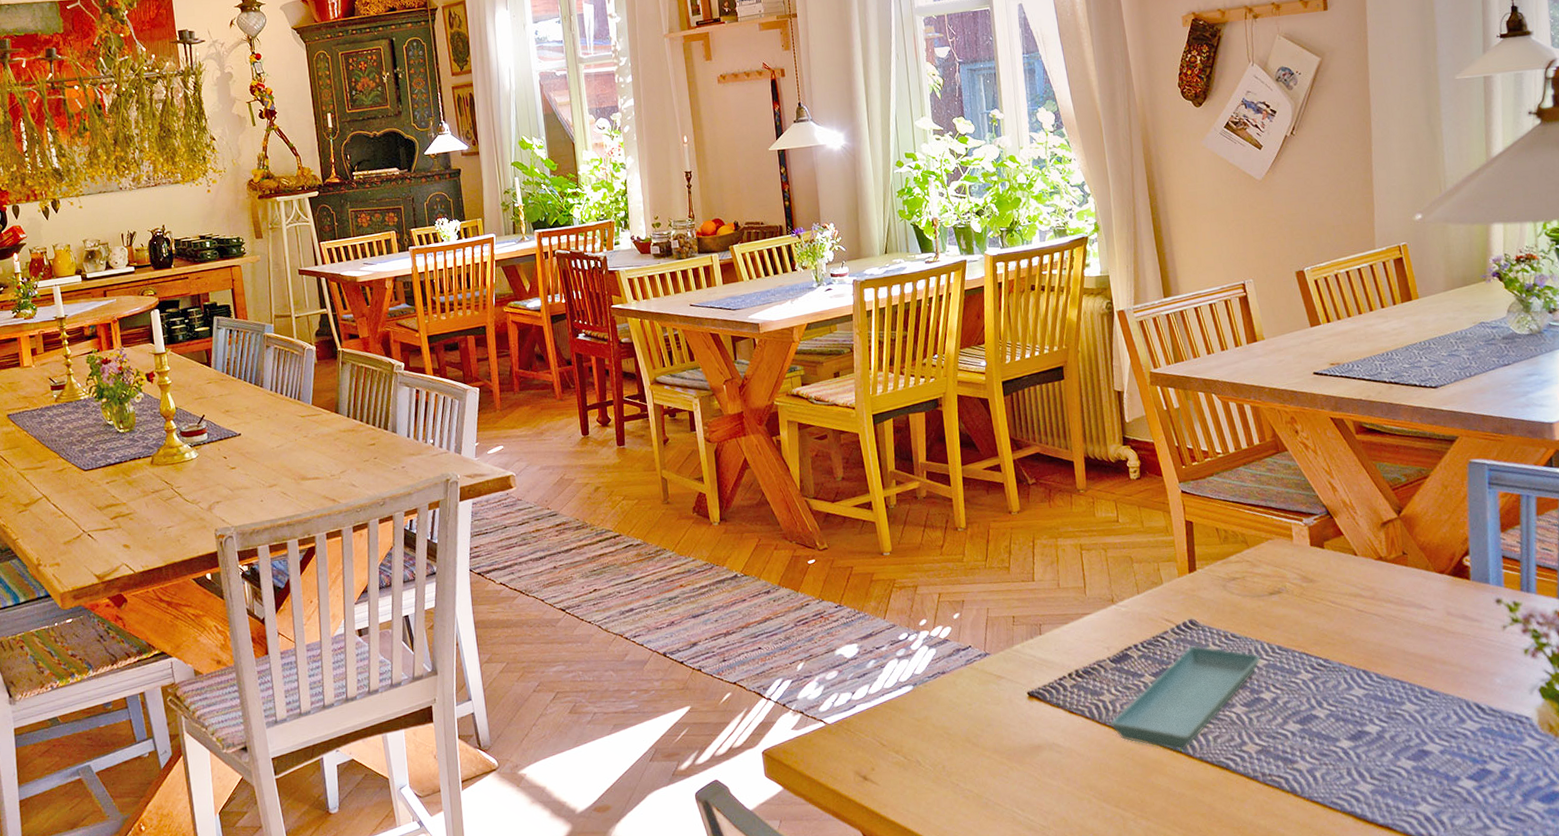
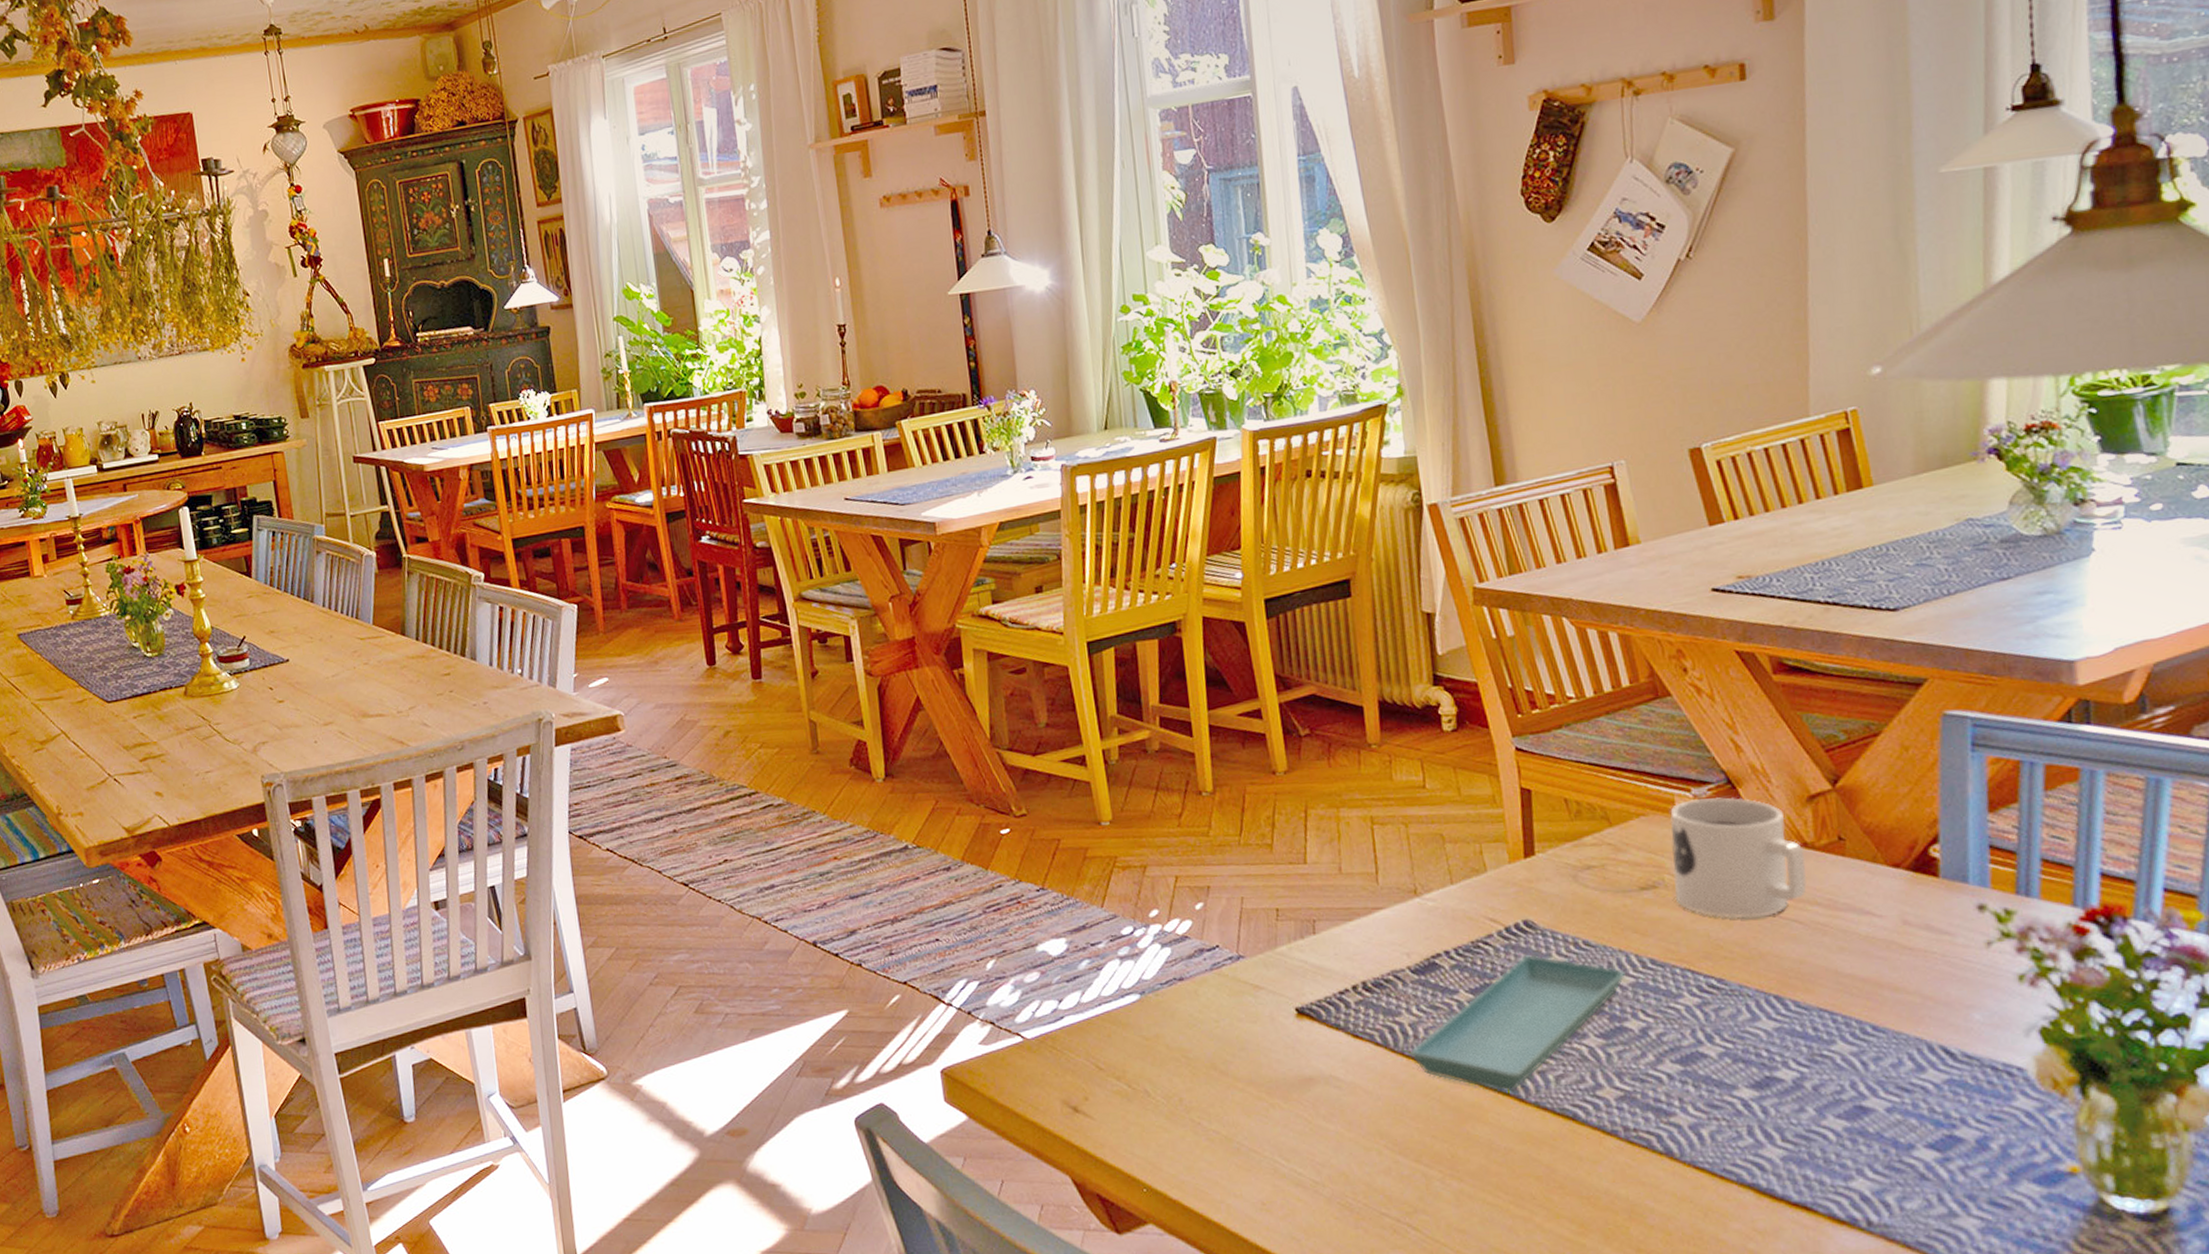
mug: none [1289,525,1383,614] -> present [1669,797,1807,918]

